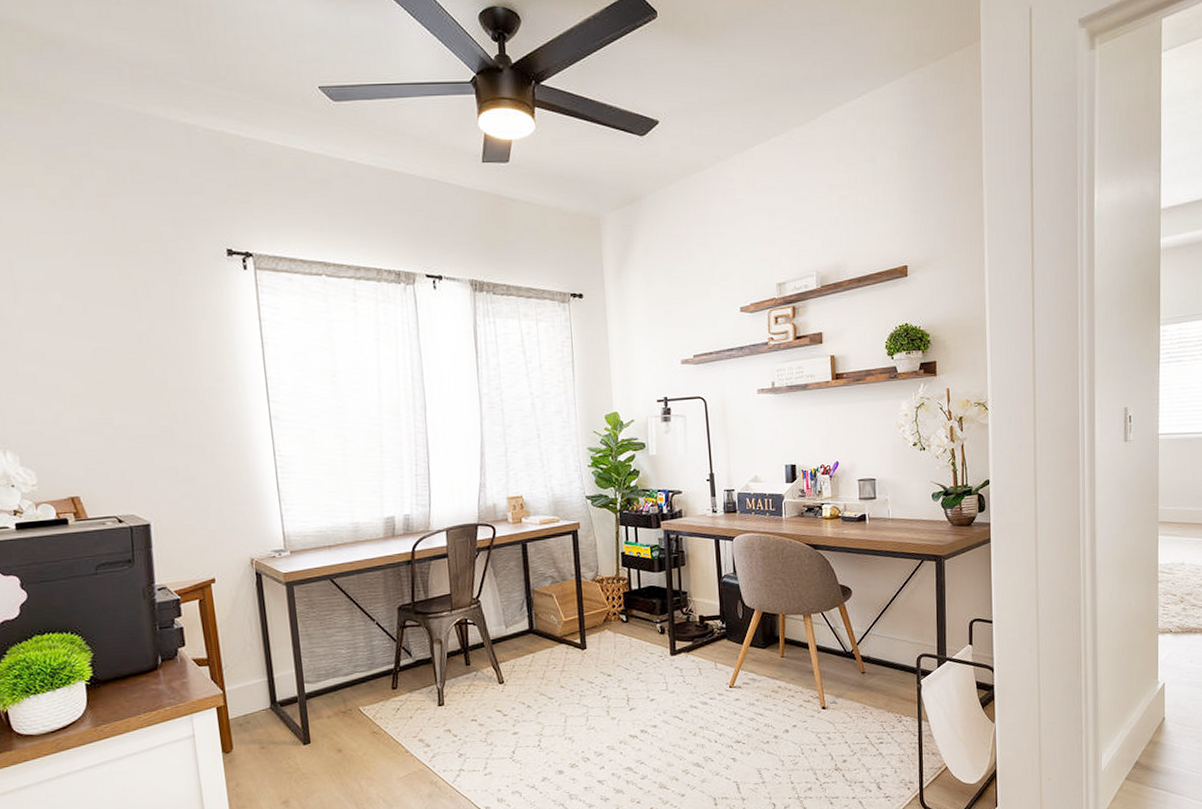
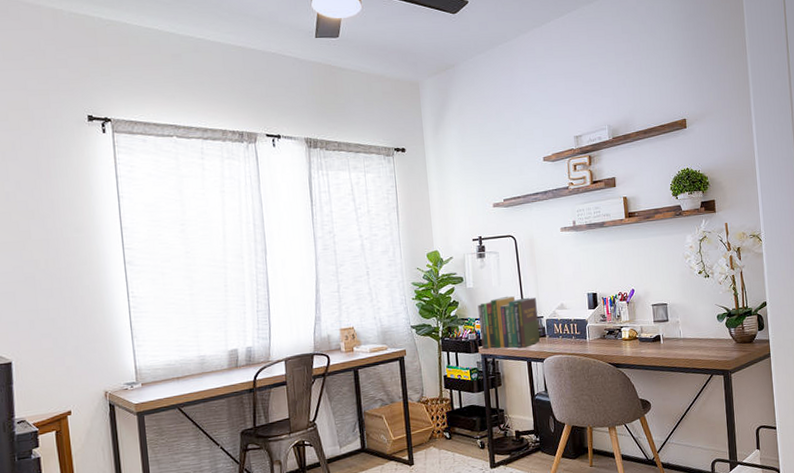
books: none [661,465,731,525] -> present [477,296,541,349]

